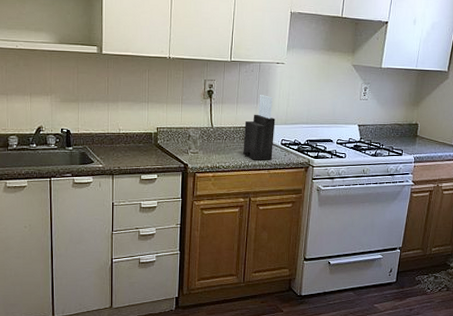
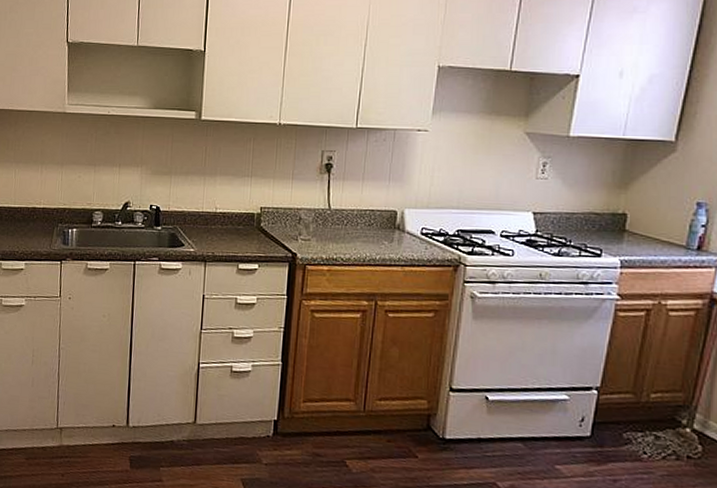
knife block: present [243,95,275,160] -> none [369,170,414,254]

